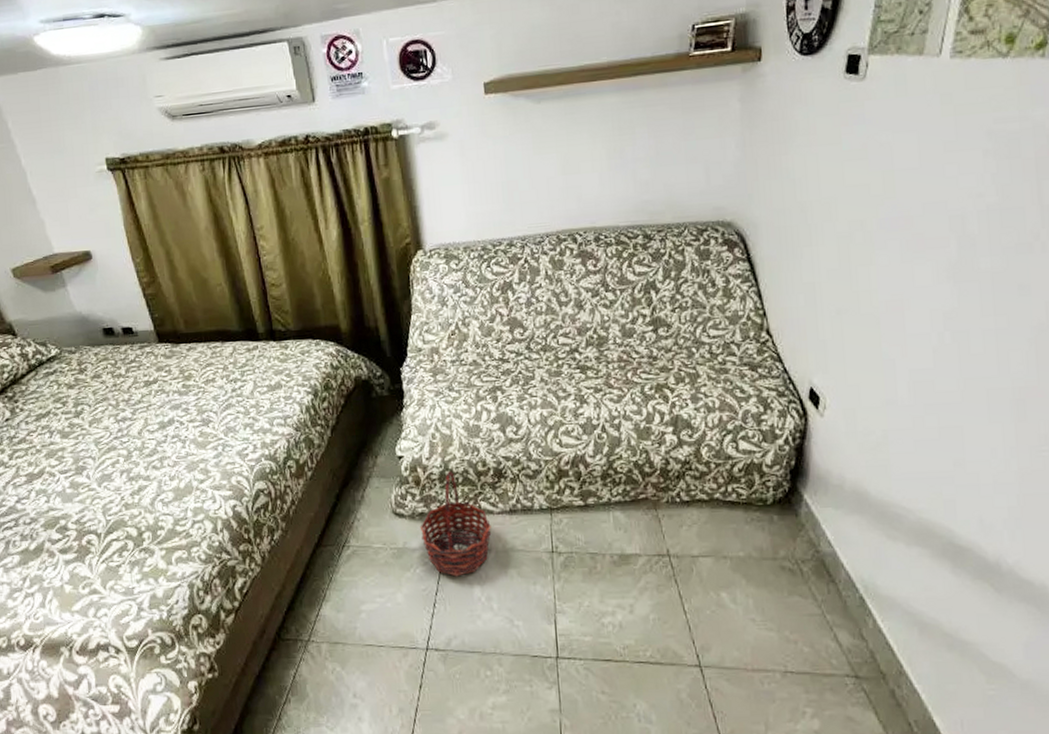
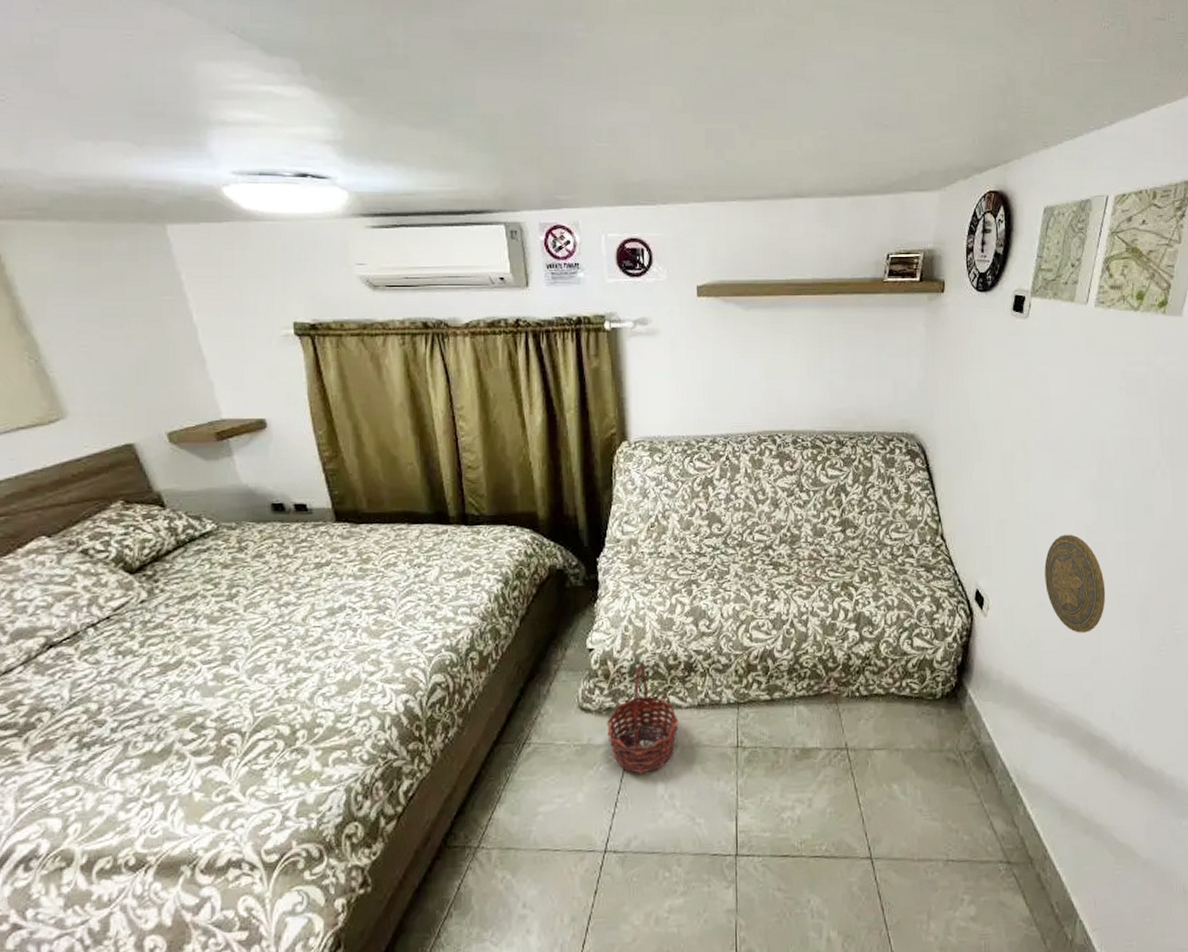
decorative plate: none [892,322,970,433] -> present [1044,534,1106,633]

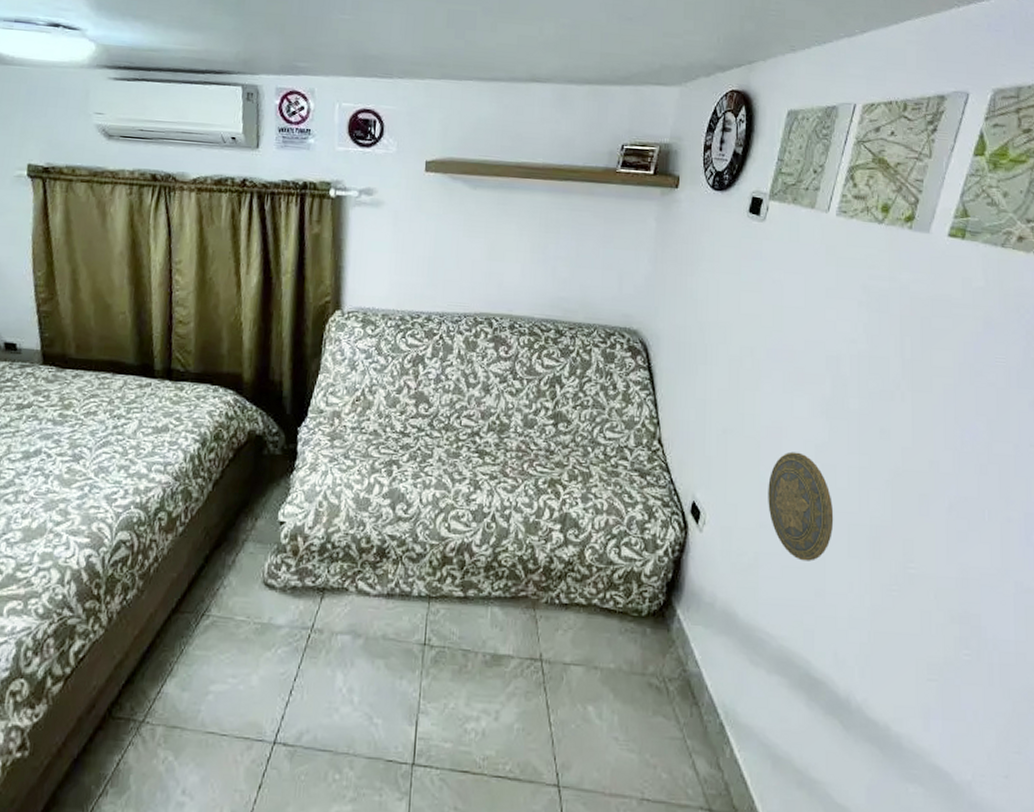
basket: present [606,665,679,774] -> none [289,544,365,662]

